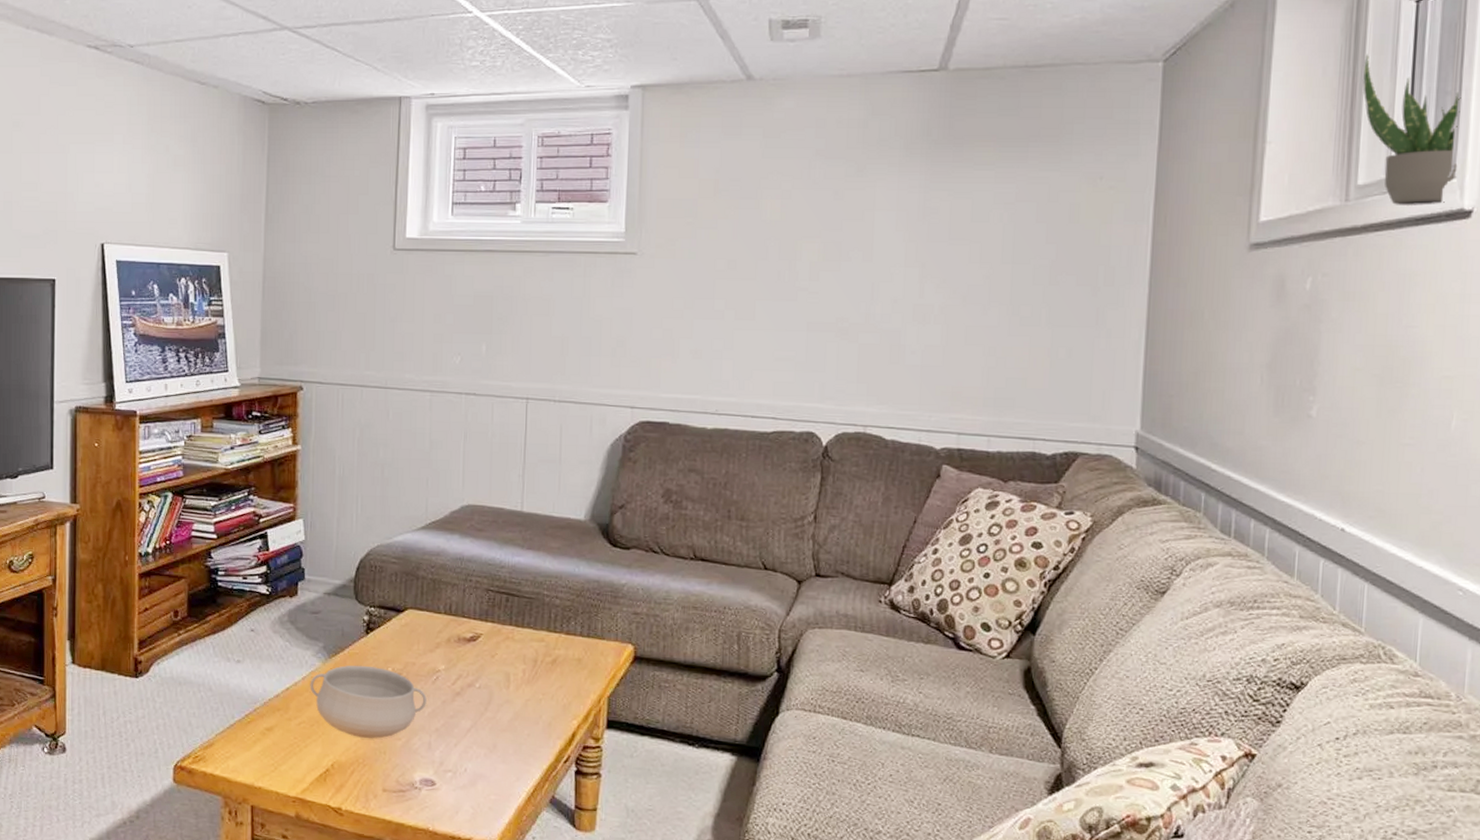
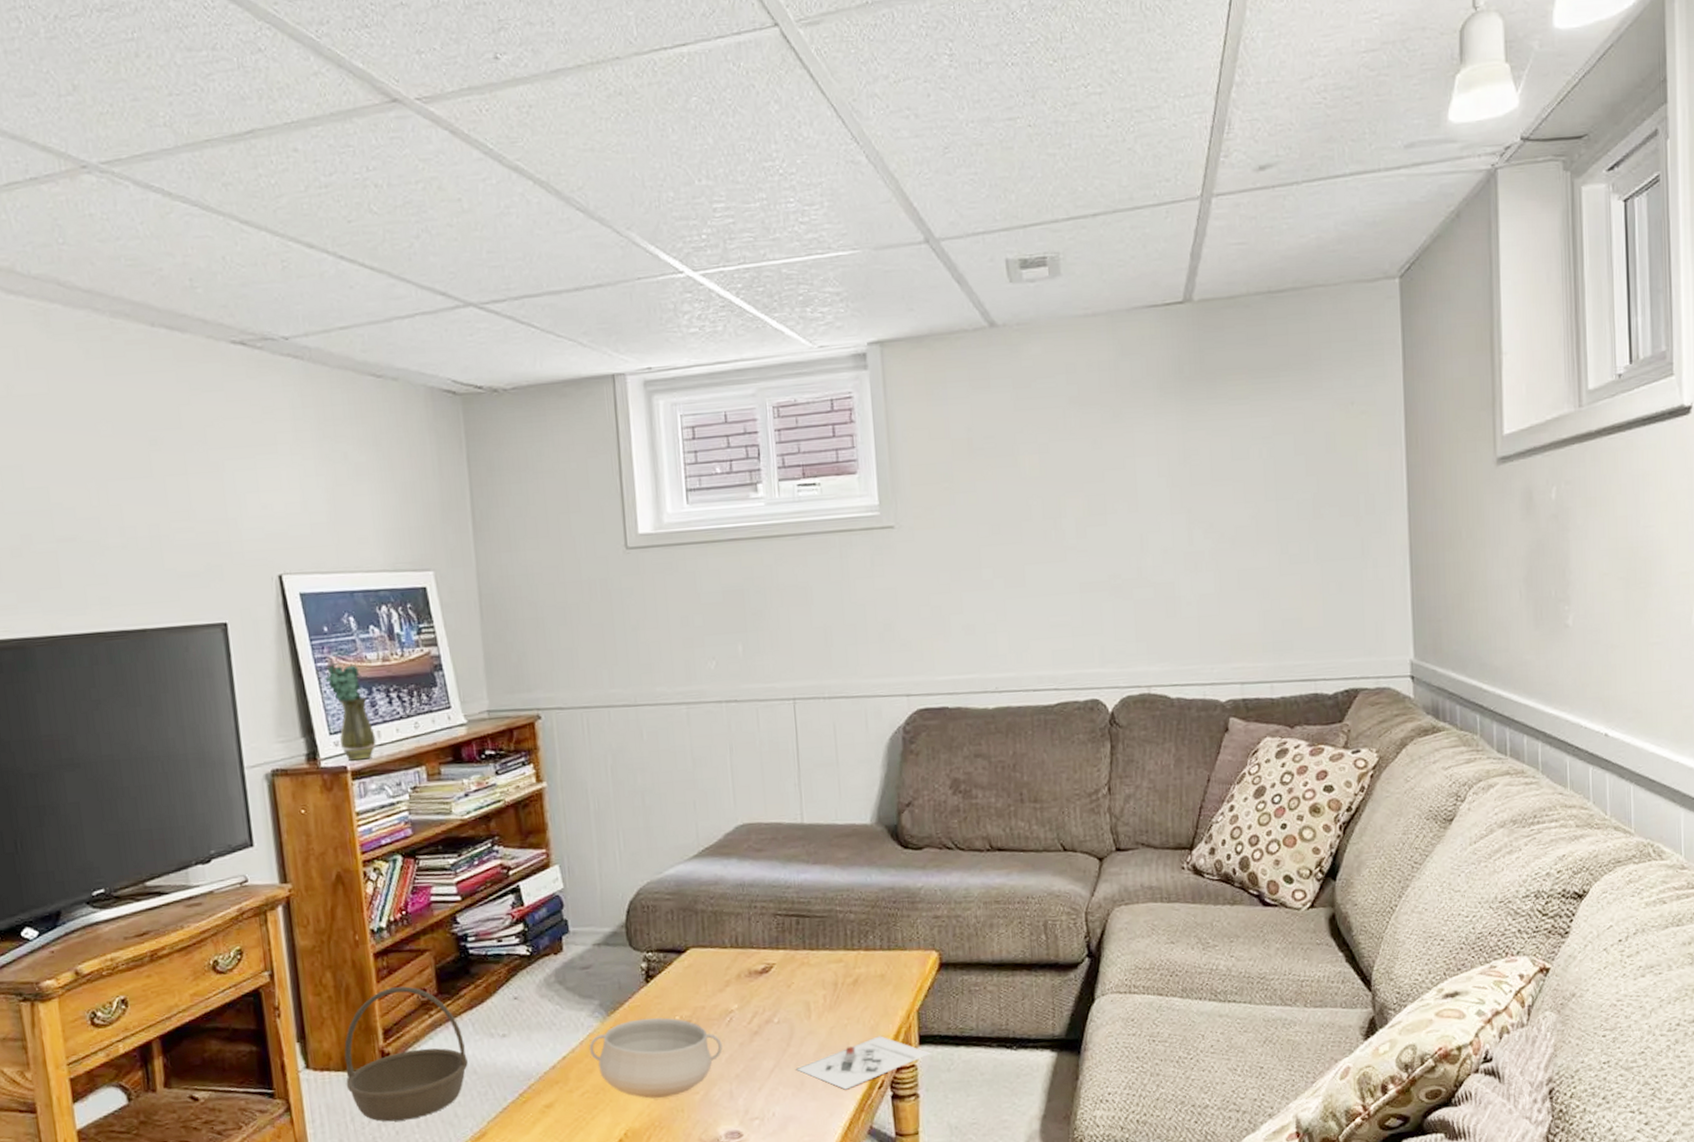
basket: none [103,605,205,722] -> present [344,986,468,1122]
vase: none [128,320,163,407] -> present [325,661,376,761]
architectural model: none [491,714,617,759] -> present [796,1036,931,1090]
potted plant: present [1363,54,1461,205] -> none [1583,257,1675,407]

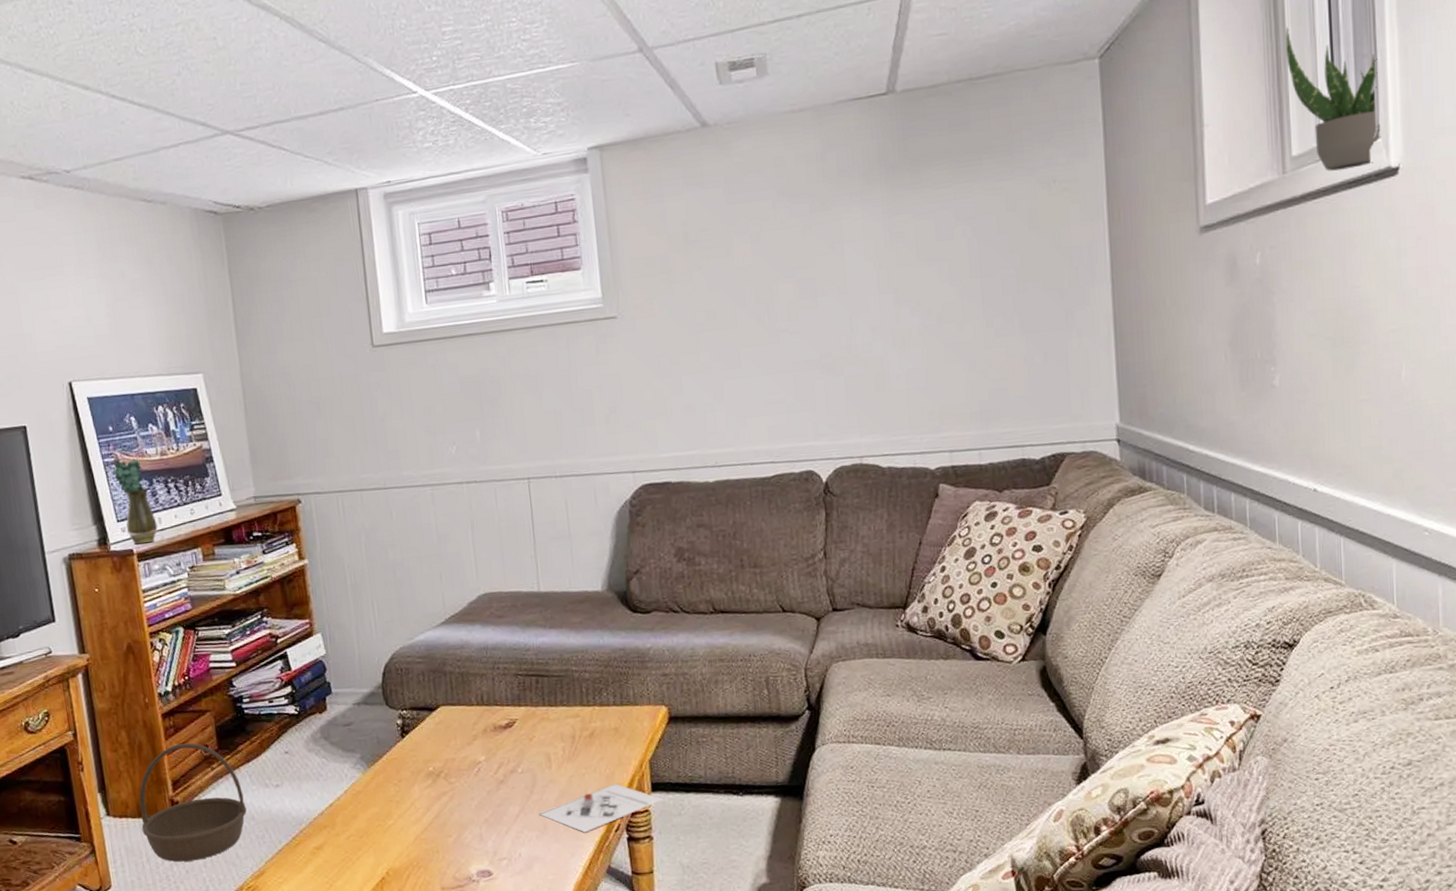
bowl: present [589,1017,723,1099] -> none [352,769,472,841]
potted plant: none [1583,257,1675,407] -> present [1285,27,1381,171]

